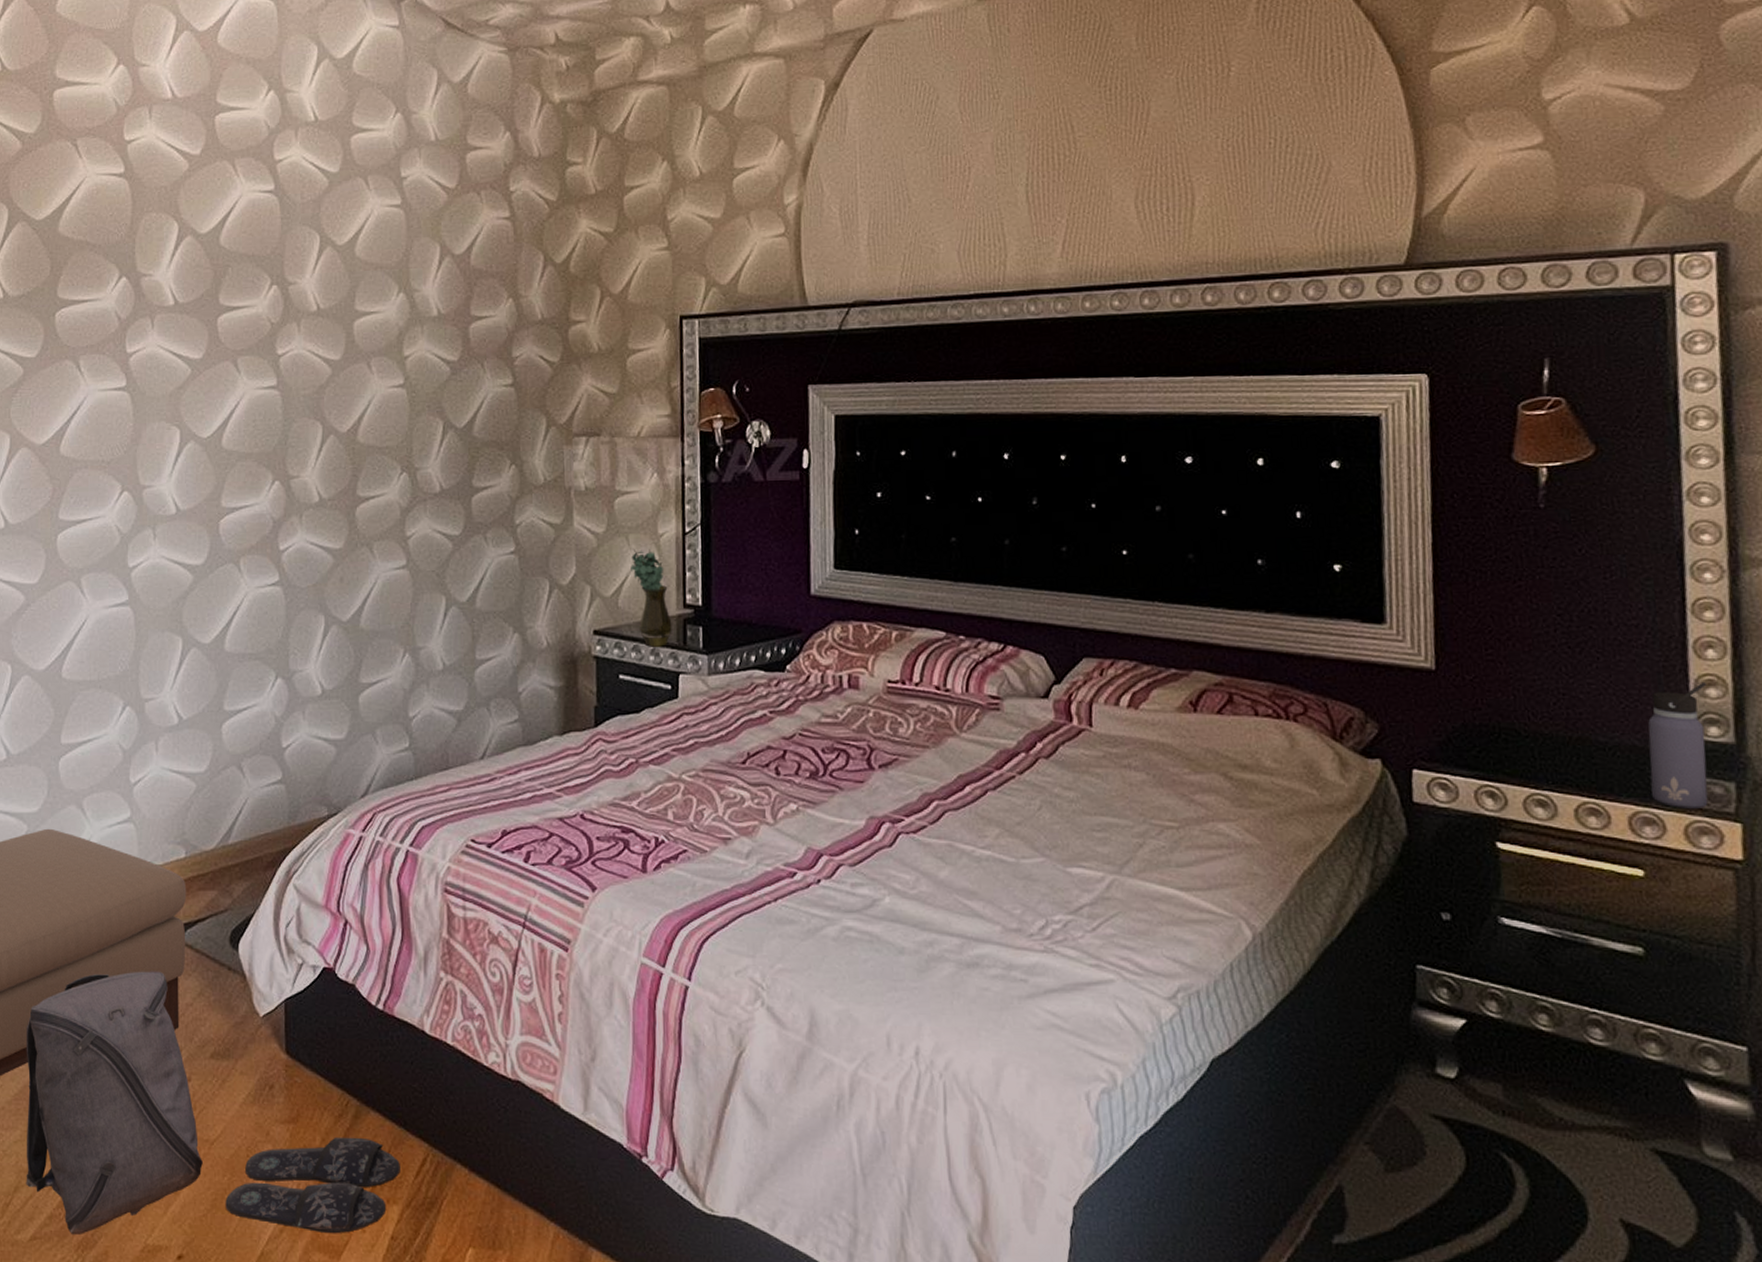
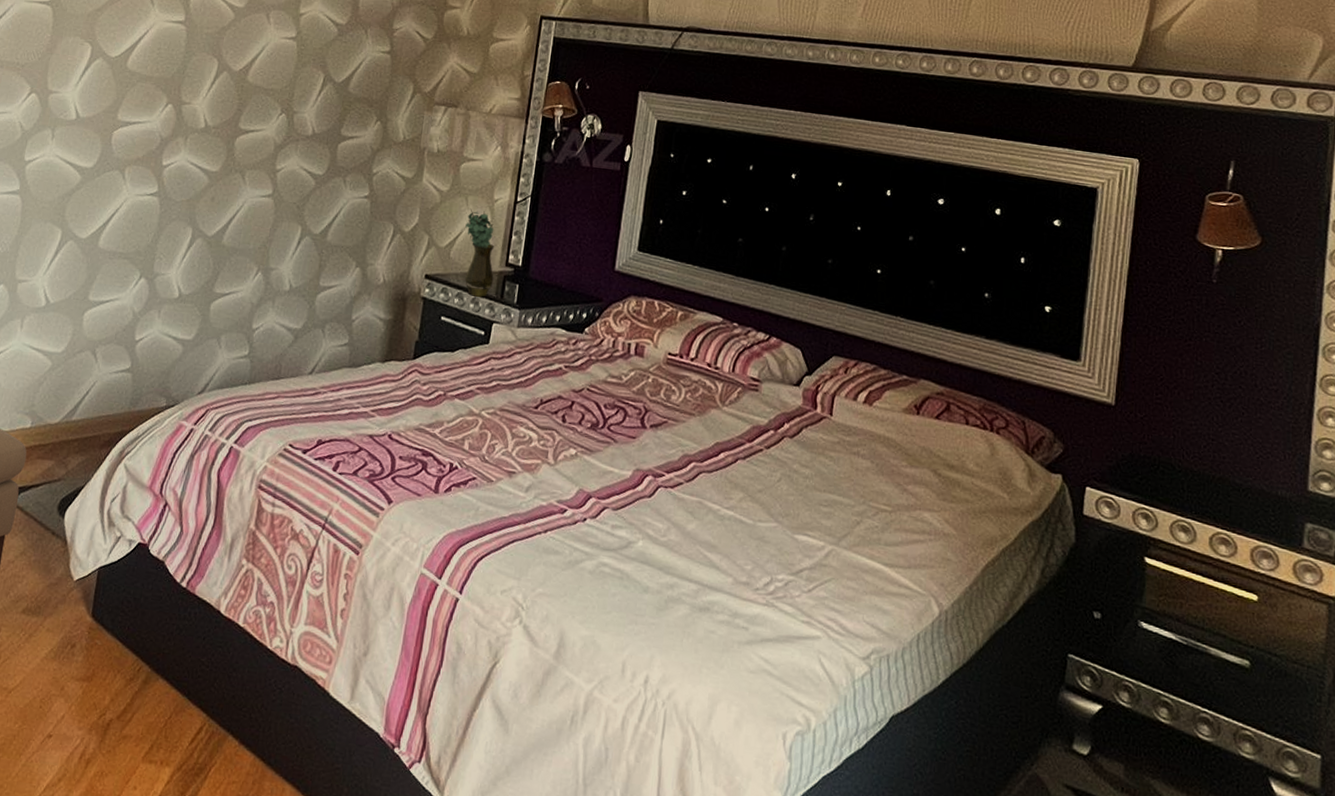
slippers: present [225,1136,400,1234] -> none [11,698,178,788]
water bottle: present [1648,681,1708,810] -> none [1272,444,1325,550]

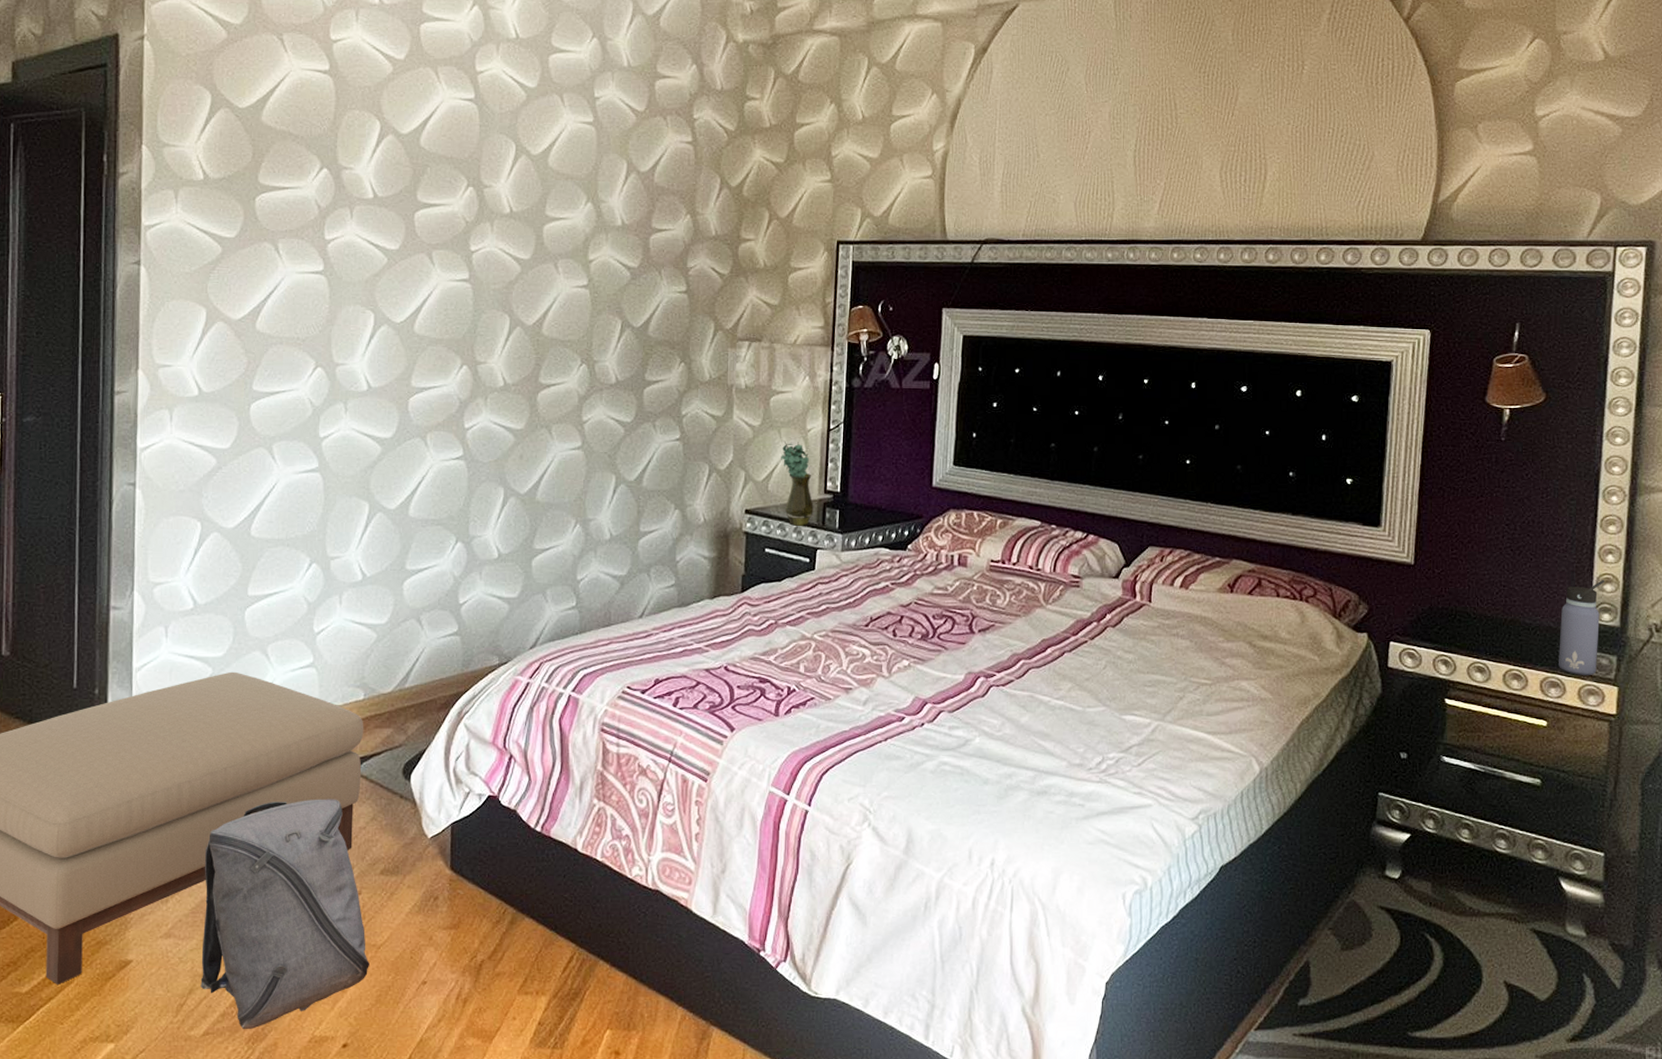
water bottle: none [1272,444,1325,550] -> present [1559,579,1606,676]

